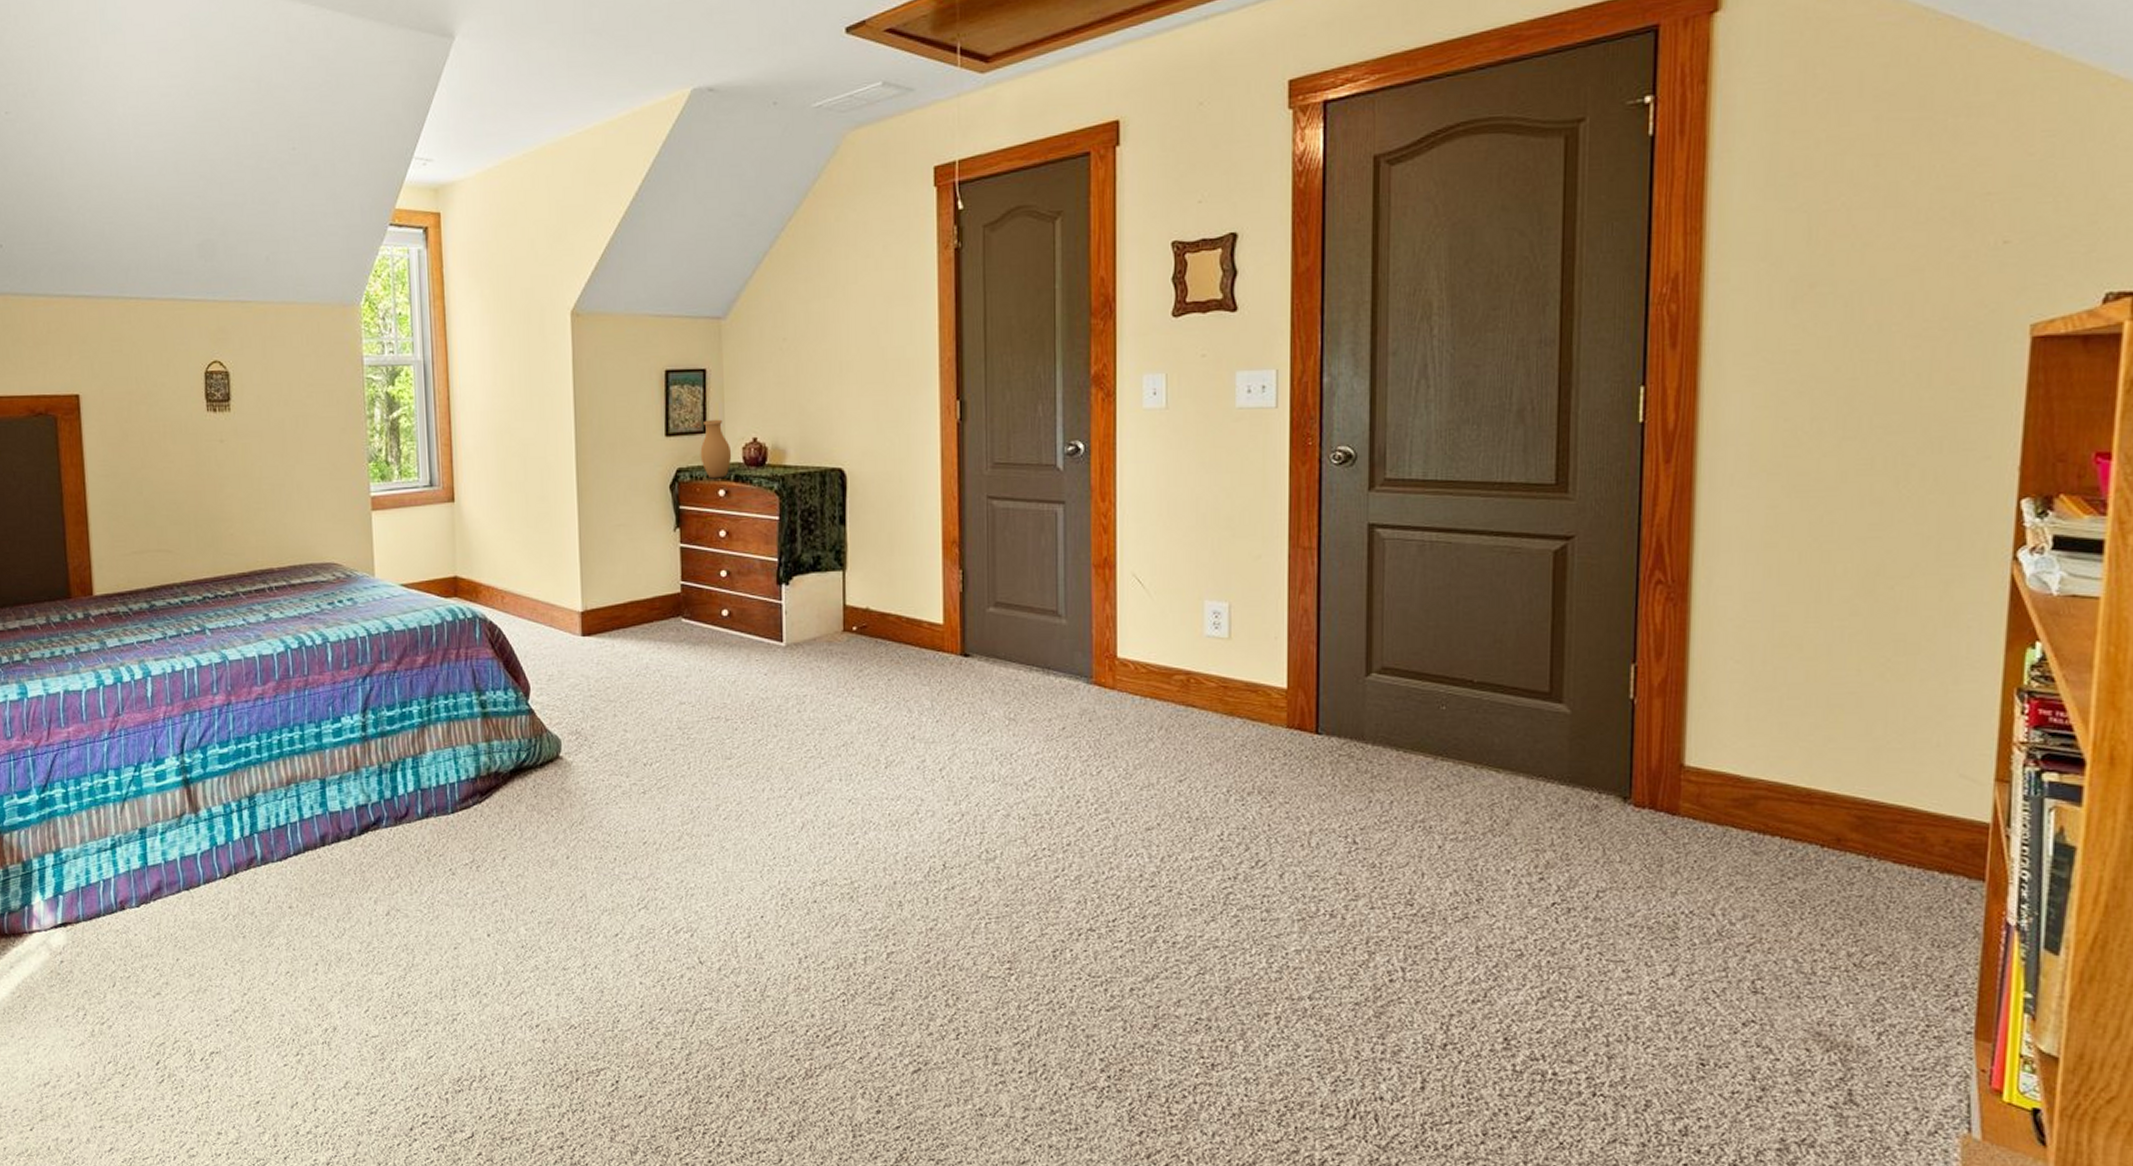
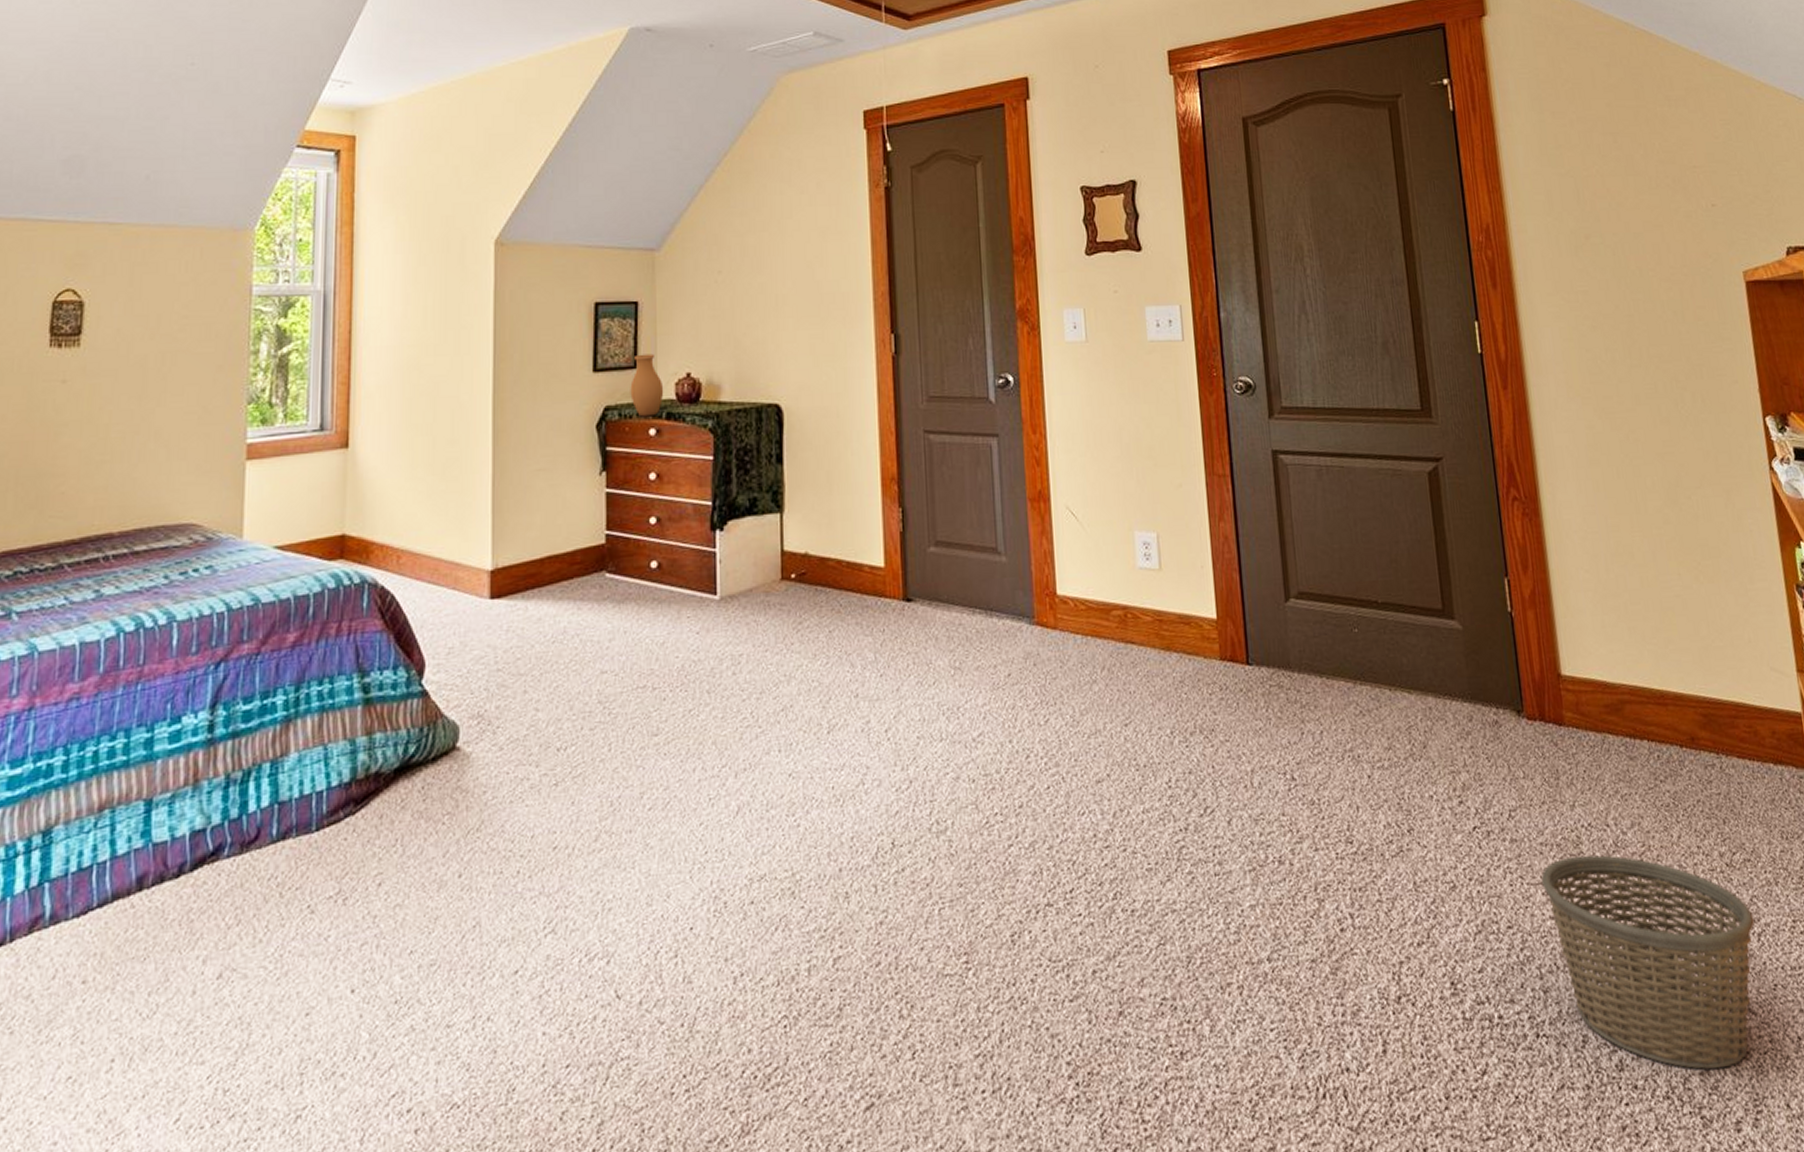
basket: none [1622,940,1877,1149] -> present [1540,855,1755,1070]

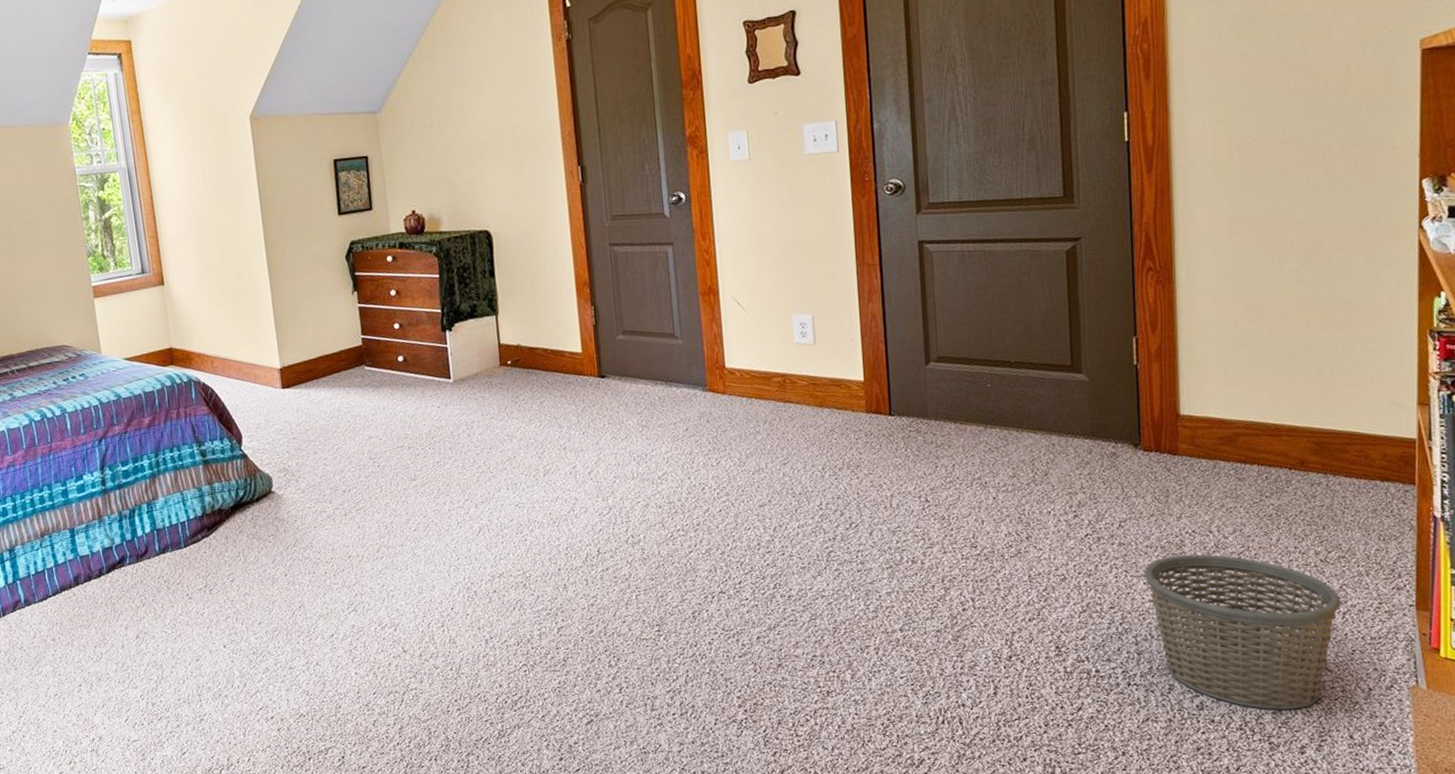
vase: present [630,353,664,417] -> none [368,197,396,248]

